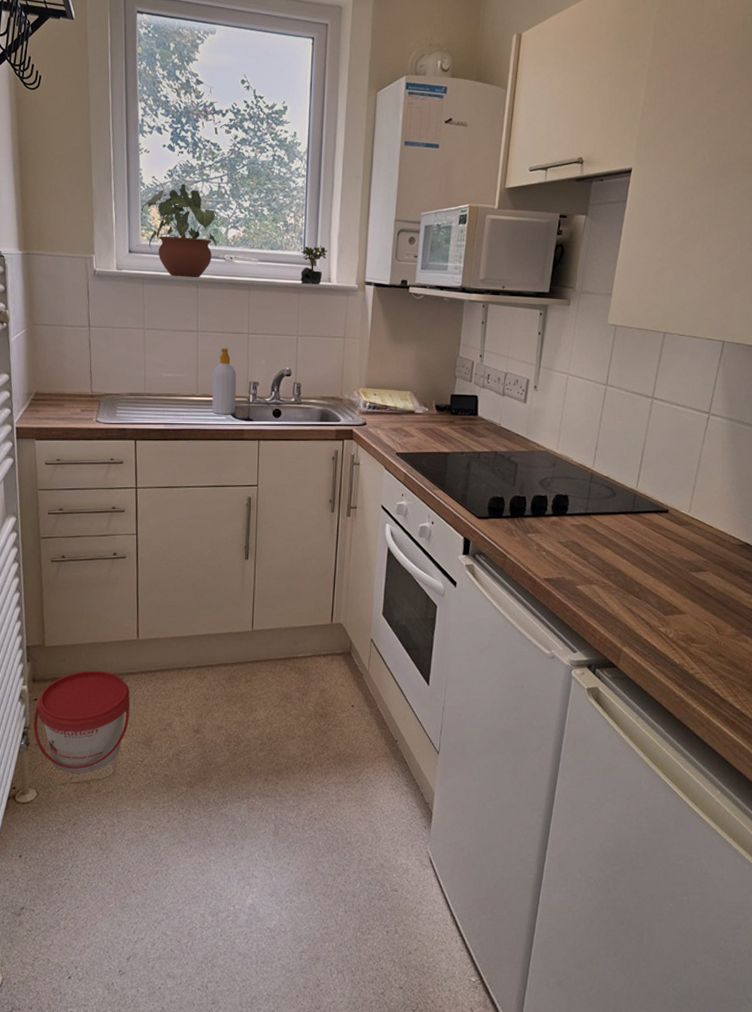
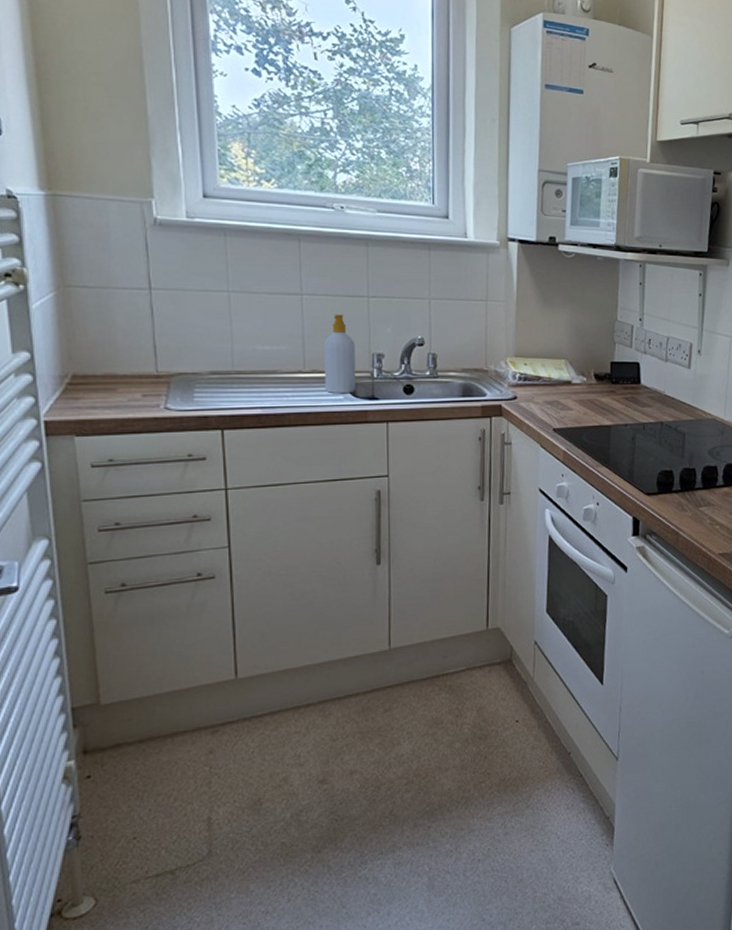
bucket: present [33,670,130,773] -> none [85,725,228,865]
potted plant: present [141,182,216,278] -> none [218,115,322,231]
succulent plant: present [301,246,328,285] -> none [430,196,462,240]

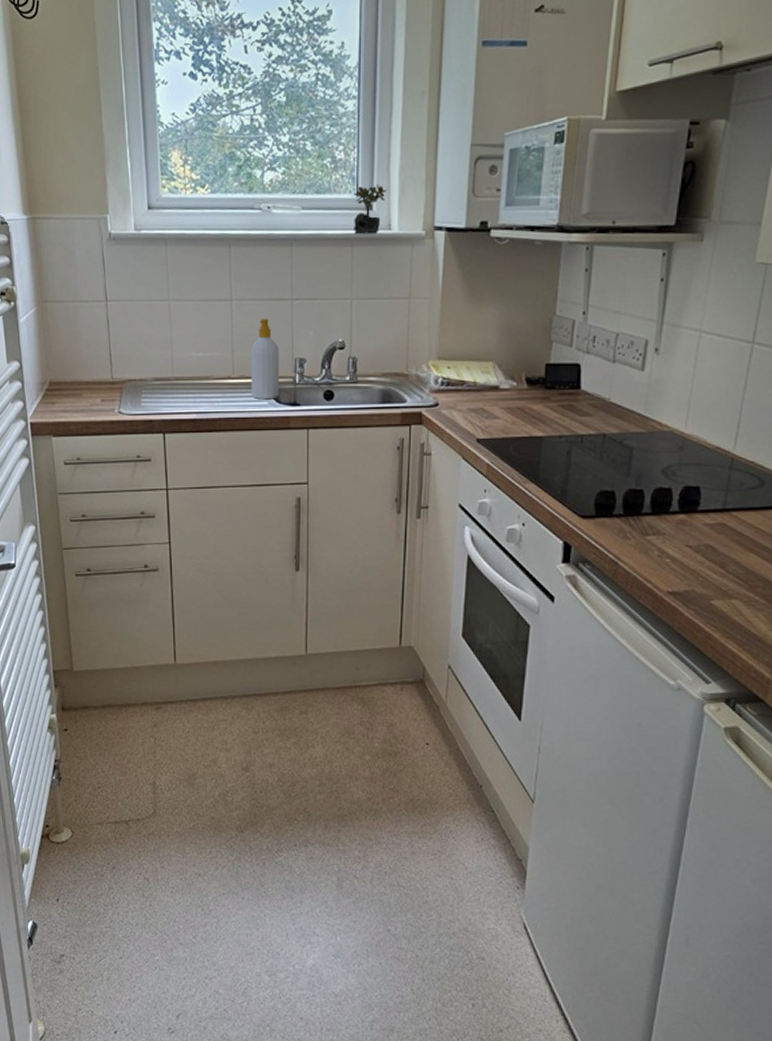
succulent plant: none [430,196,462,240] -> present [354,184,386,235]

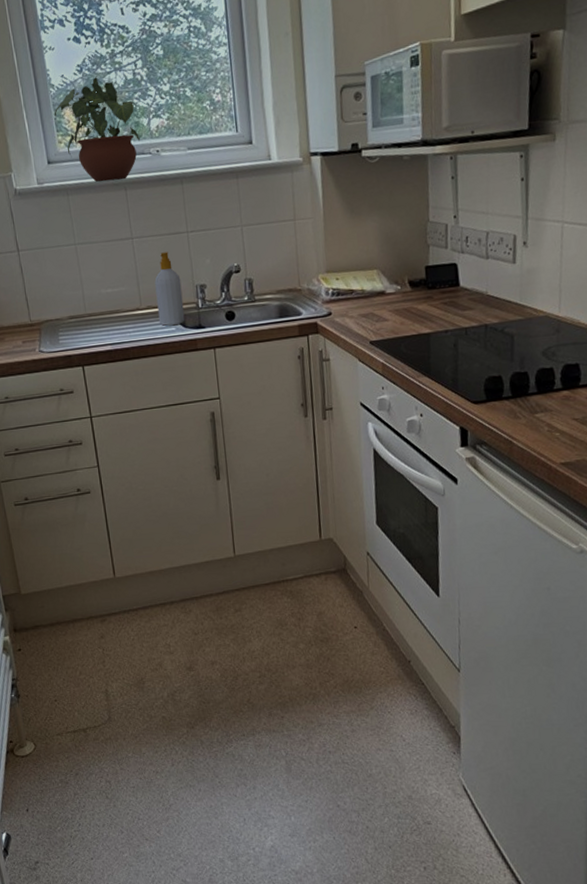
potted plant: none [160,117,250,236] -> present [54,76,140,183]
succulent plant: present [354,184,386,235] -> none [234,120,263,168]

